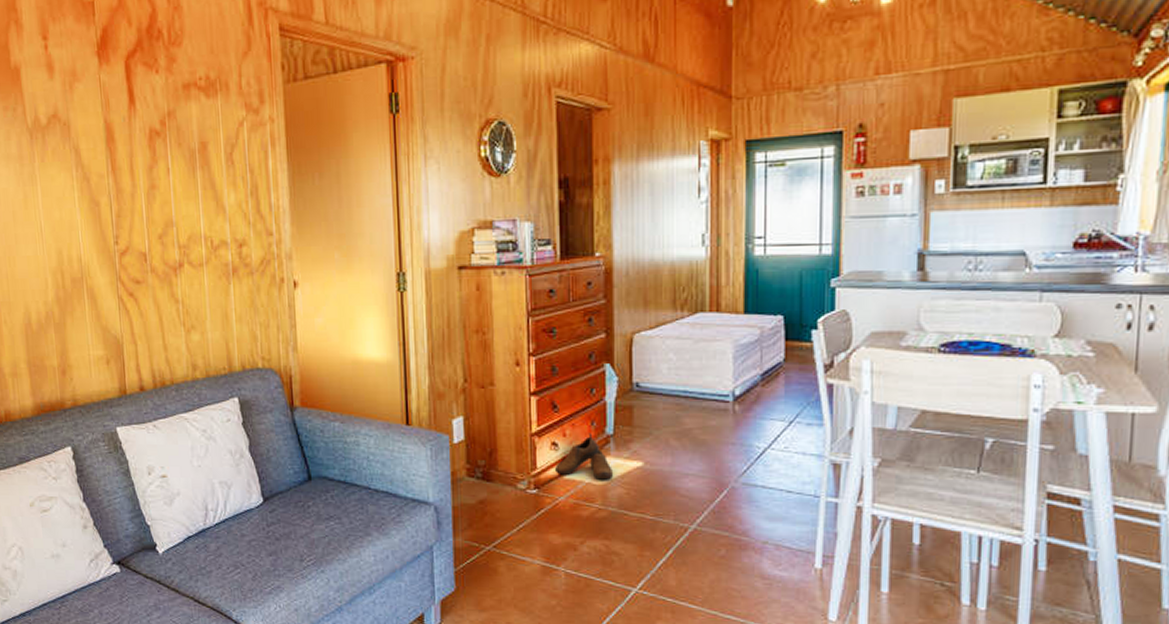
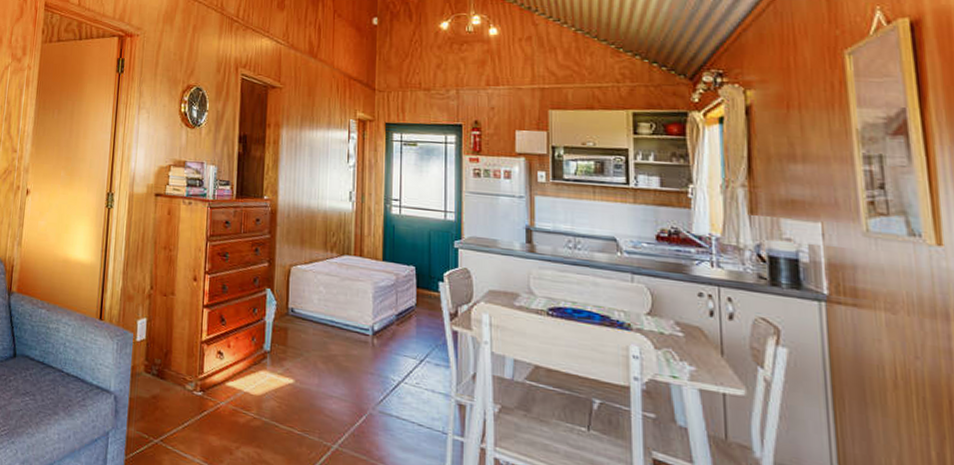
shoe: present [554,433,614,480] -> none [218,347,269,392]

